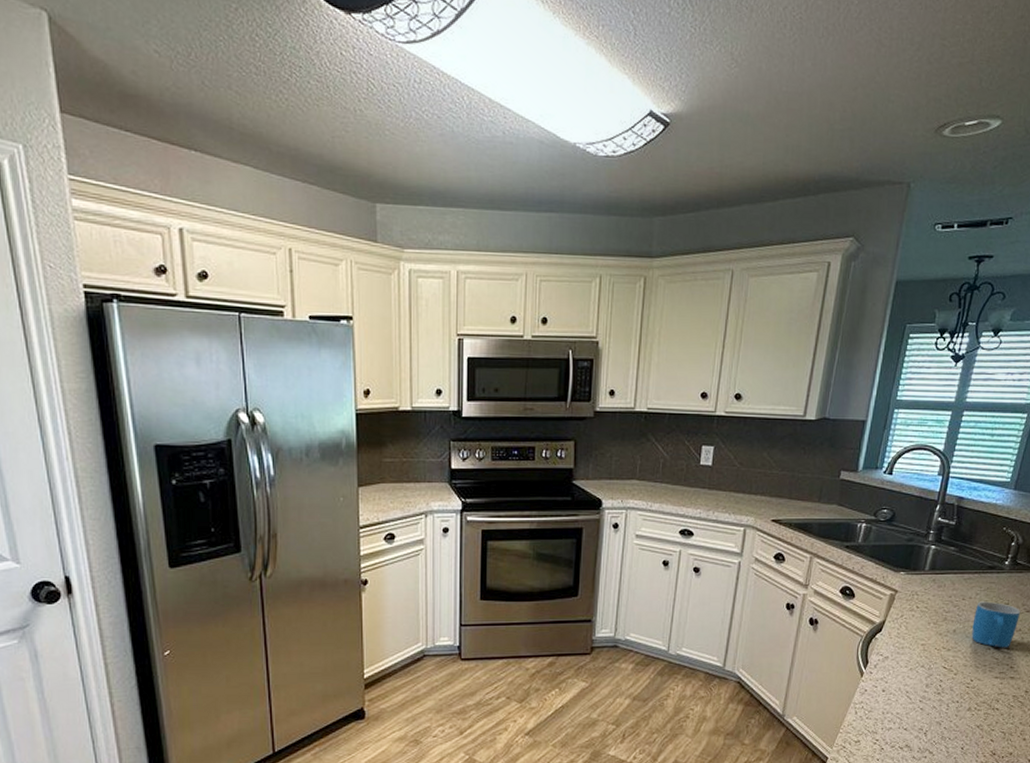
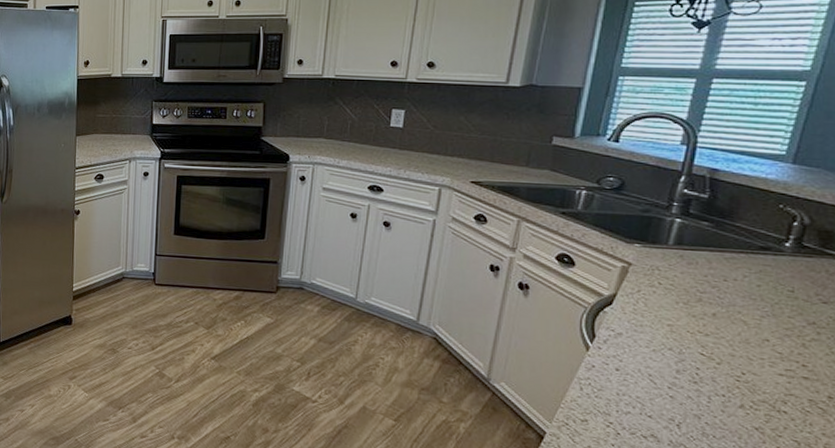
mug: present [971,601,1020,648] -> none [740,285,812,342]

